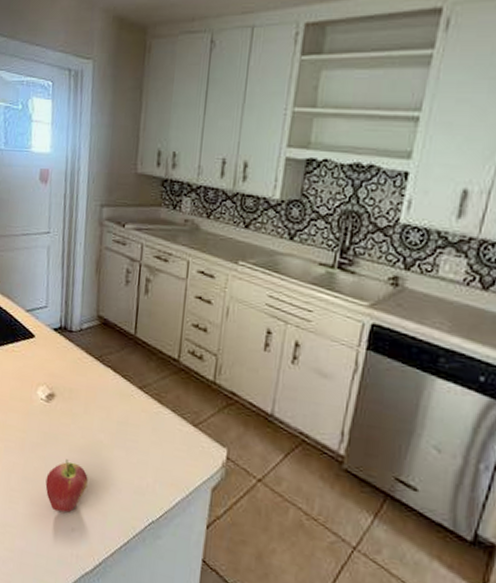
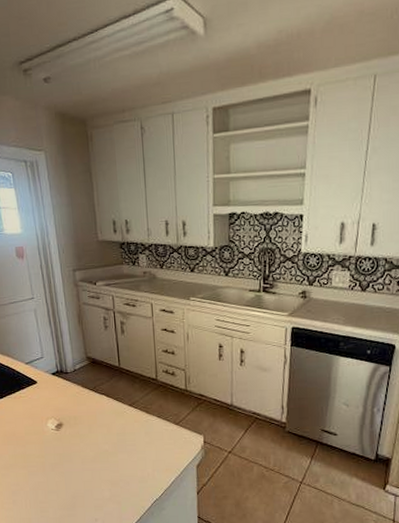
fruit: present [45,459,88,513] -> none [67,470,102,510]

